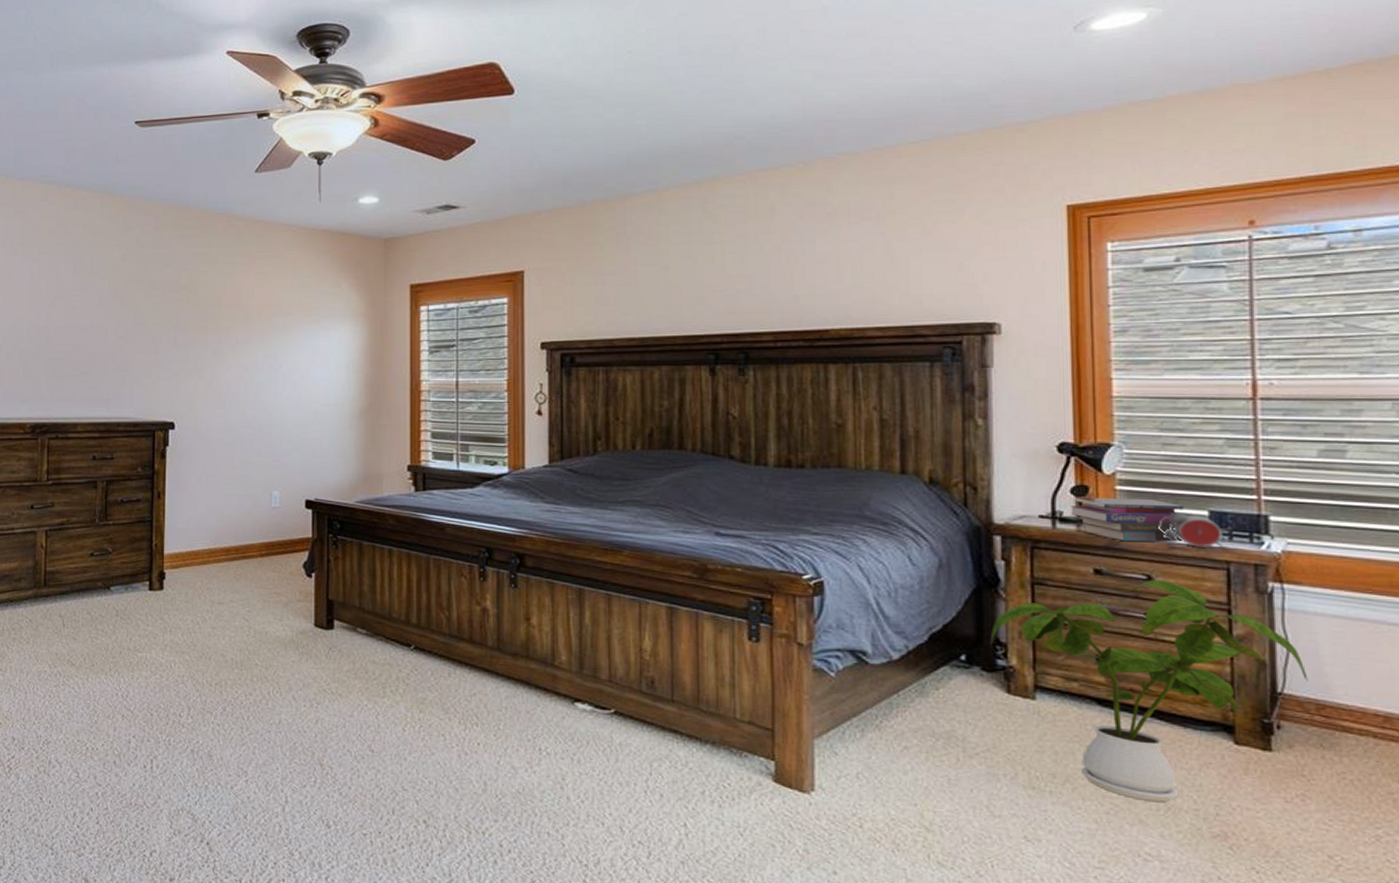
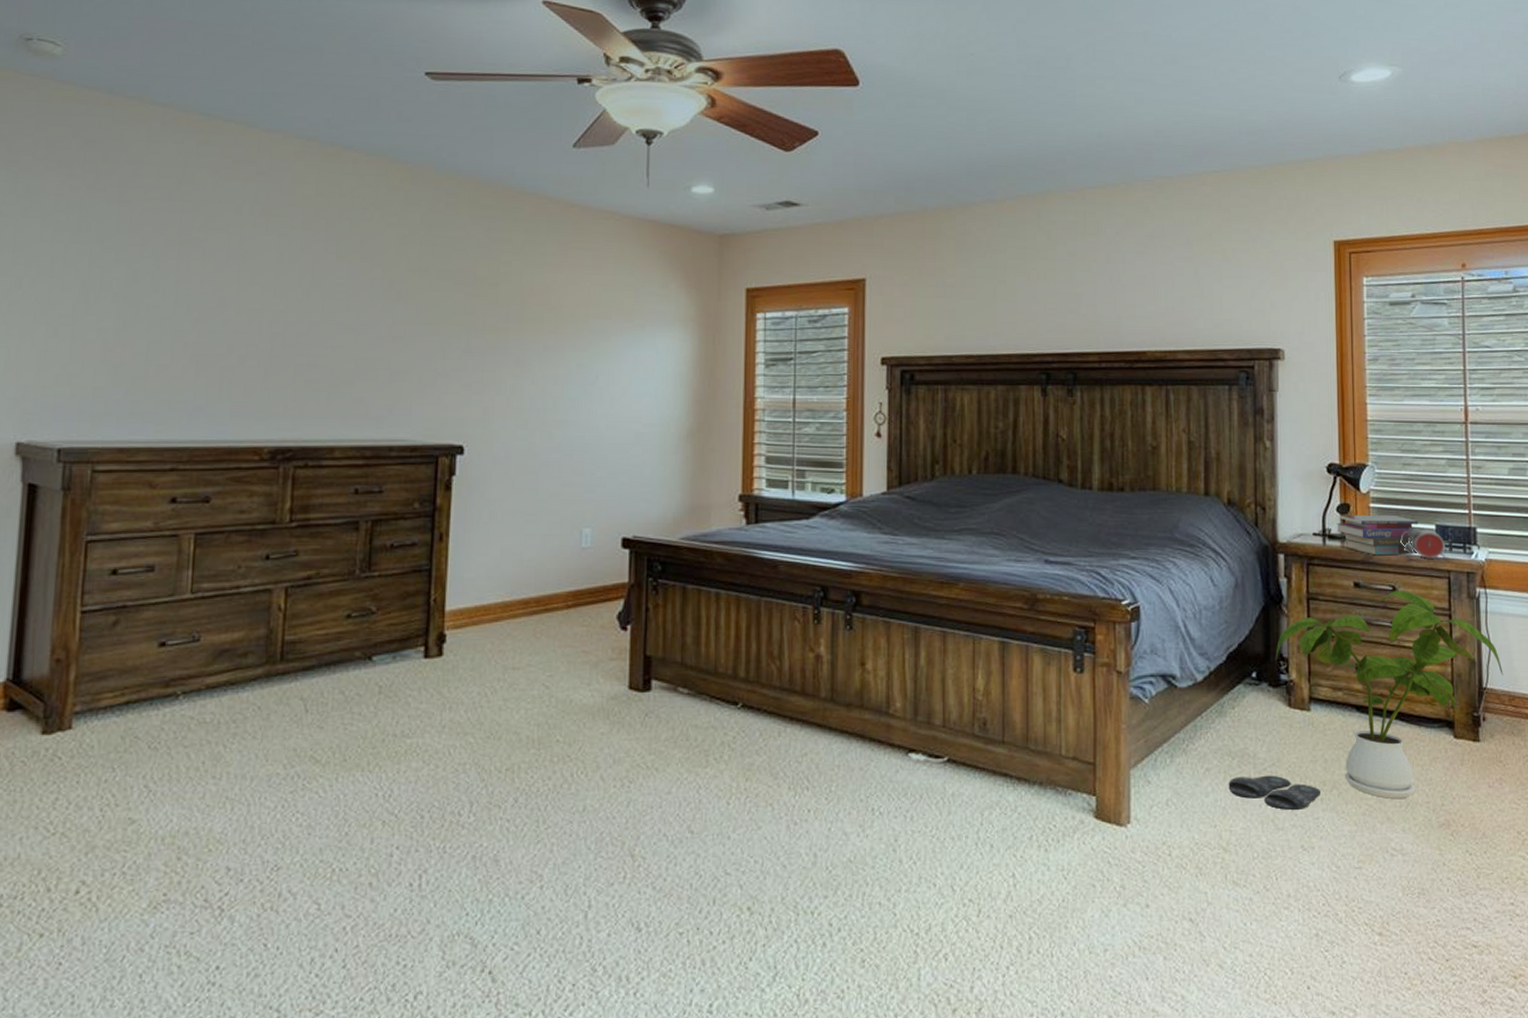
slippers: none [931,758,1049,800] -> present [1228,775,1320,810]

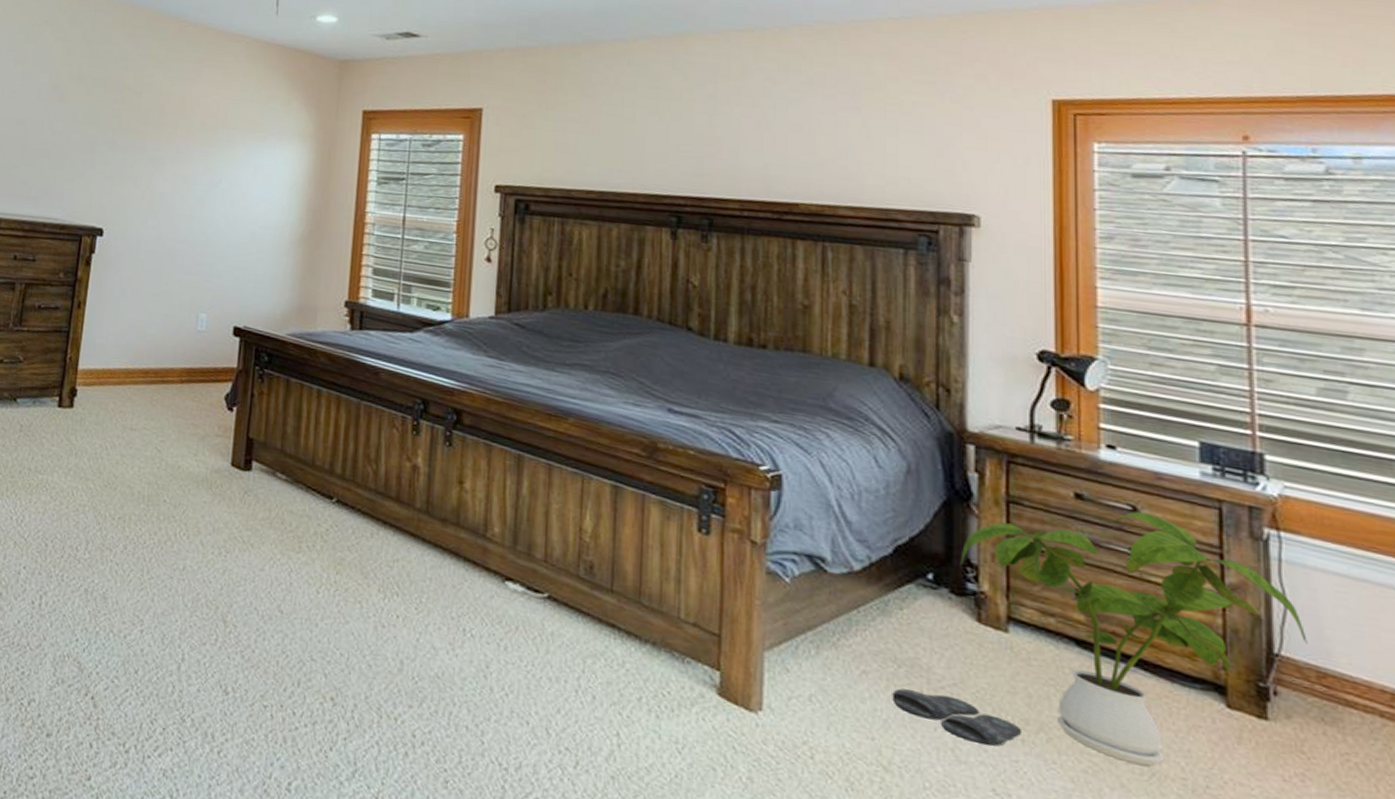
books: present [1337,514,1418,556] -> none [1051,412,1173,472]
alarm clock: present [1400,527,1452,560] -> none [1145,440,1225,486]

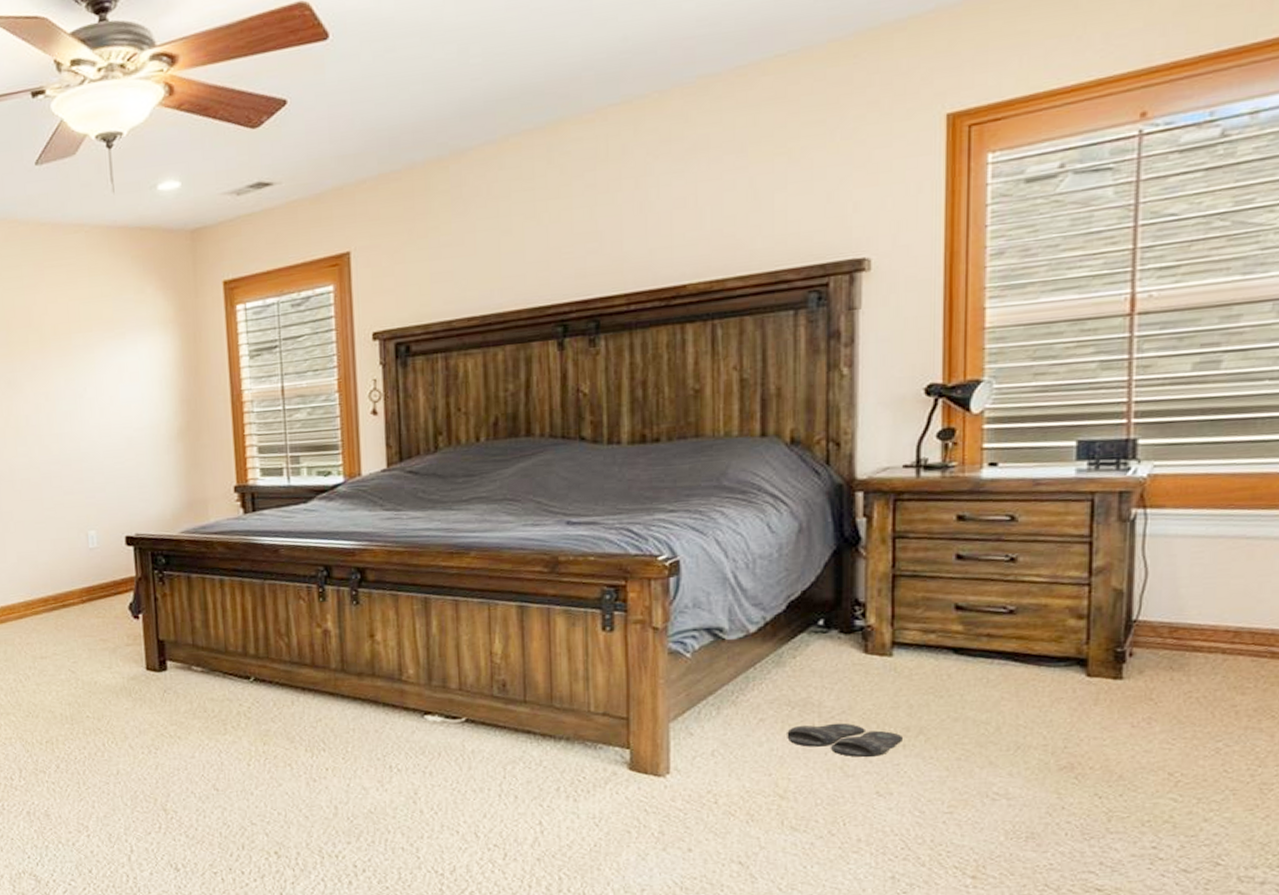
house plant: present [960,511,1307,766] -> none [849,518,1163,743]

